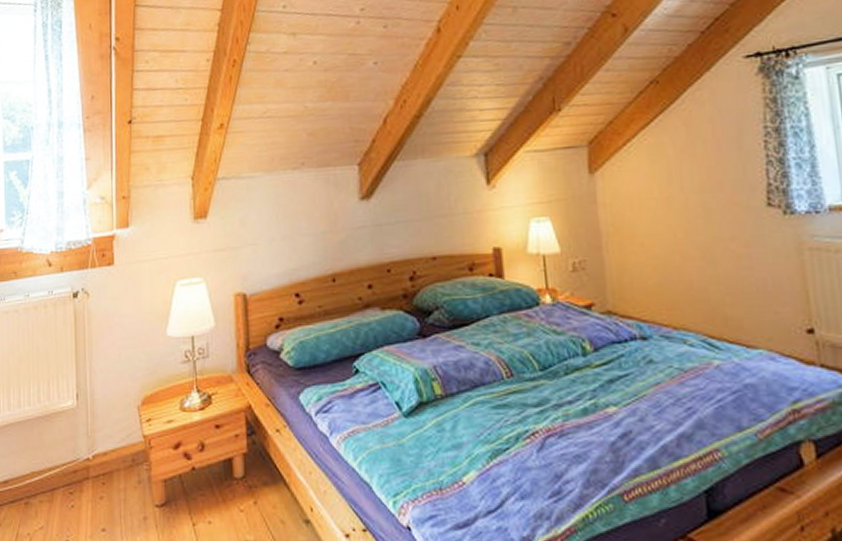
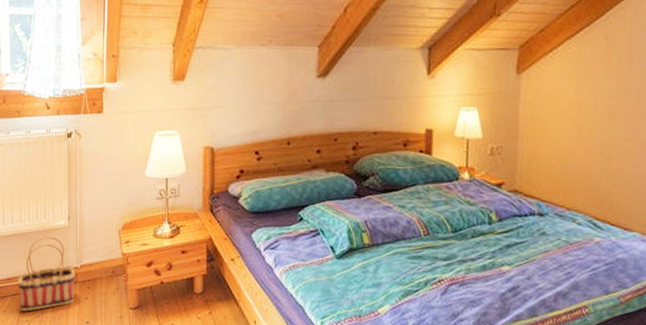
basket: none [16,423,87,522] -> present [18,237,75,312]

